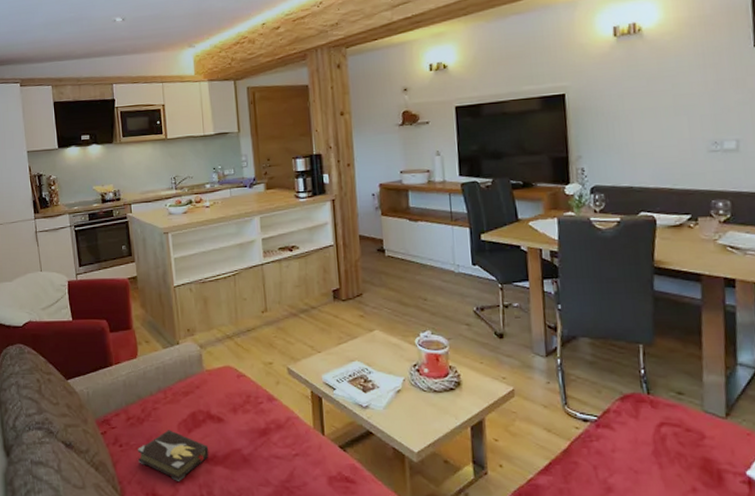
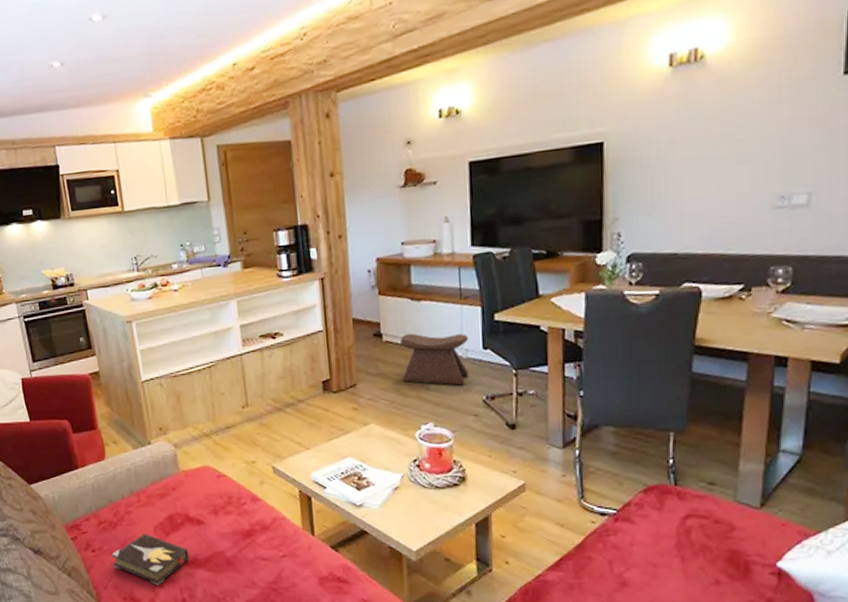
stool: none [400,249,461,297] -> present [400,333,469,386]

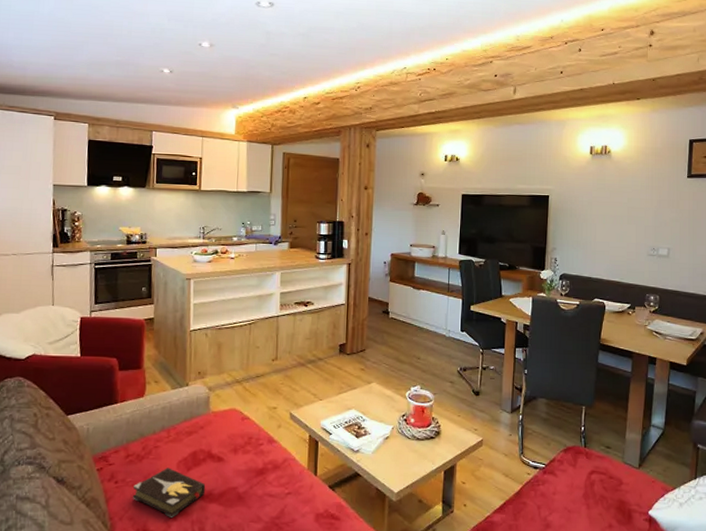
stool: present [400,333,469,386] -> none [400,313,452,358]

